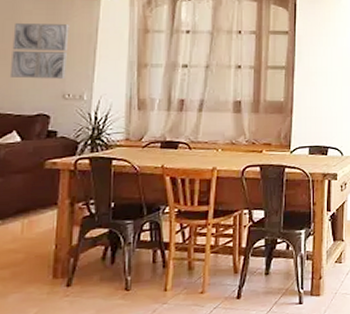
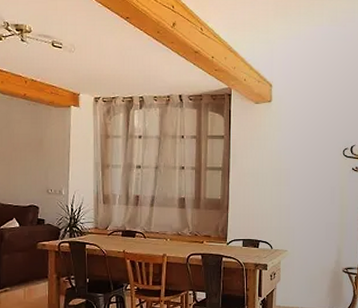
wall art: present [9,23,70,79] -> none [8,131,49,177]

